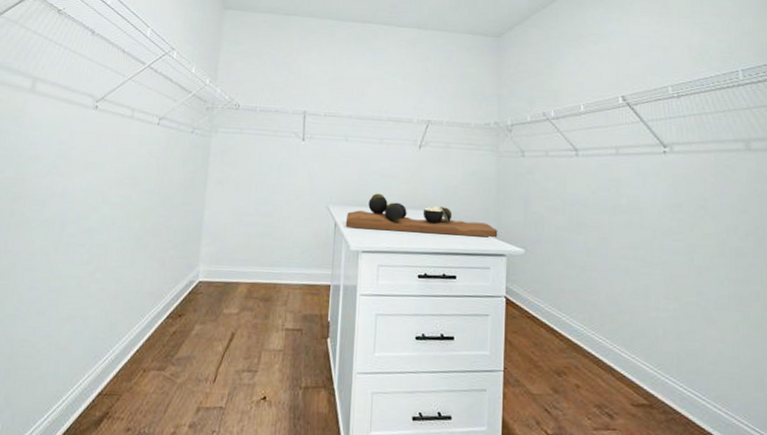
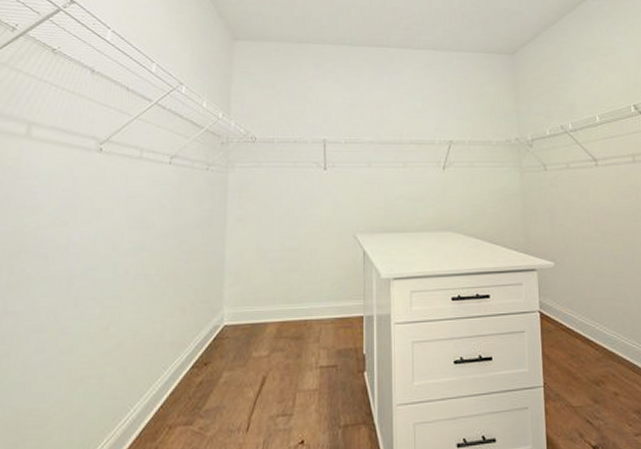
decorative tray: present [346,193,498,238] -> none [375,218,527,256]

